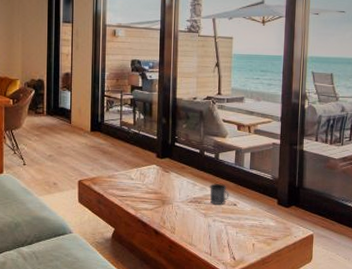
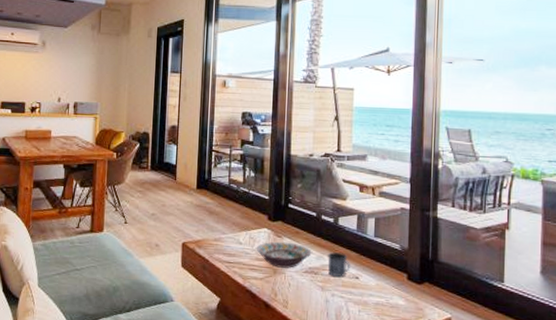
decorative bowl: none [146,176,196,199] -> present [256,241,312,268]

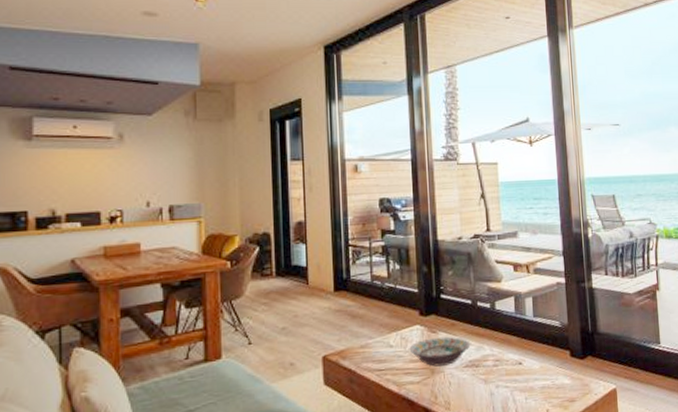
mug: present [327,252,350,277] -> none [488,339,512,366]

